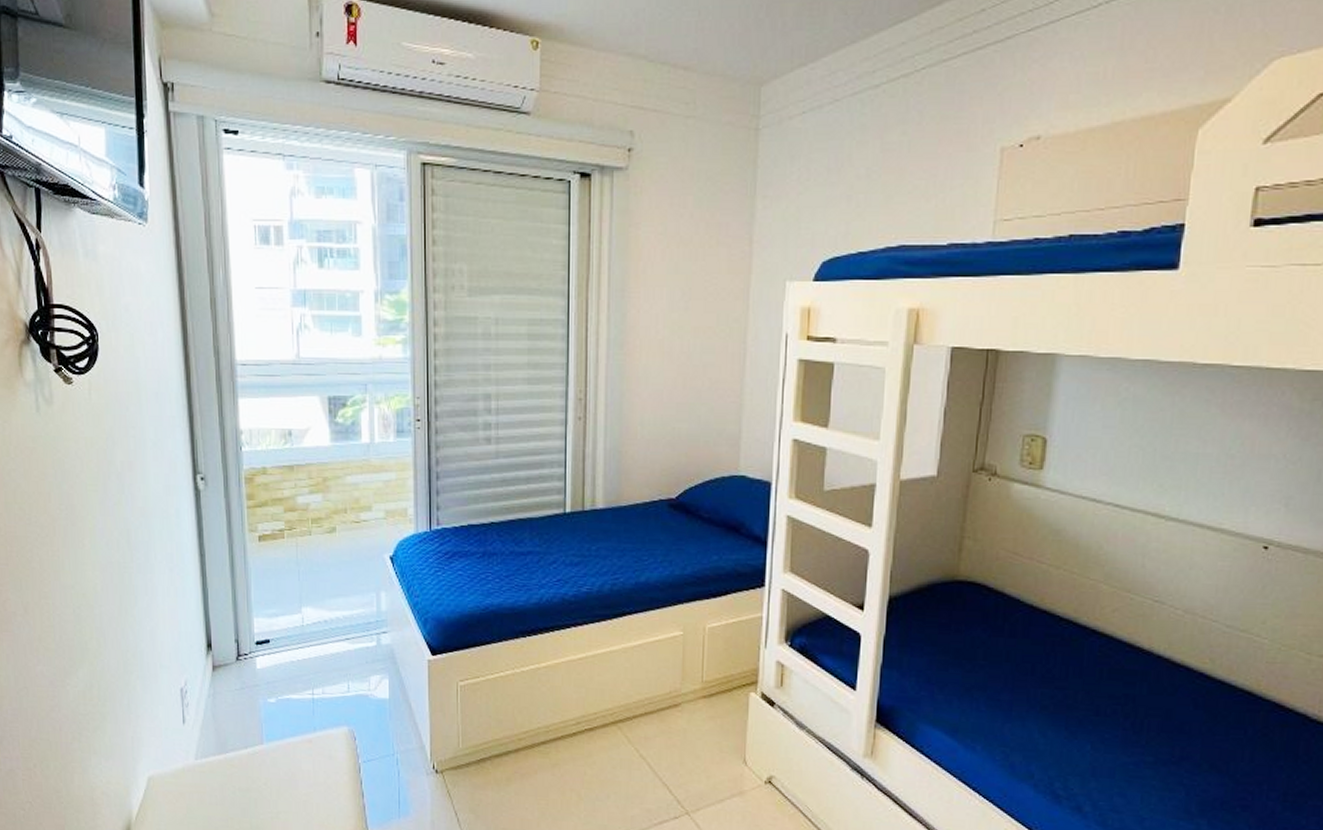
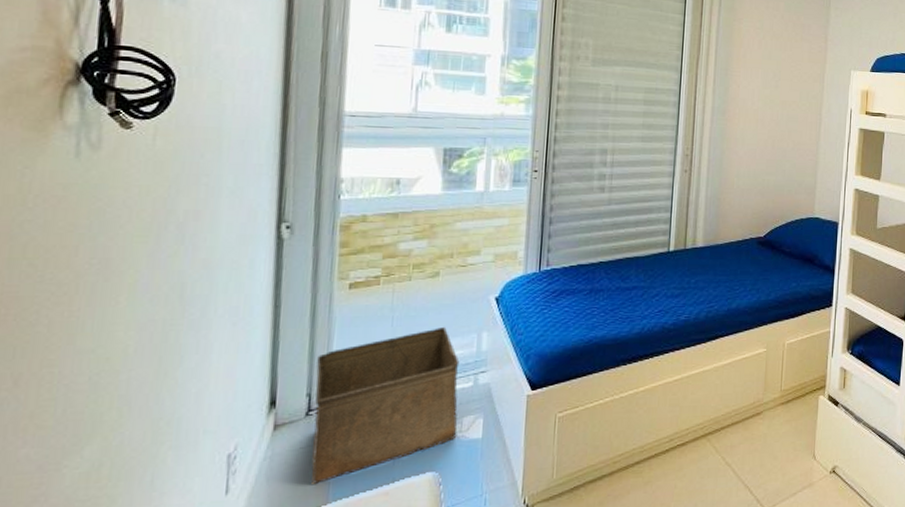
storage bin: none [240,583,366,724] -> present [311,326,460,484]

